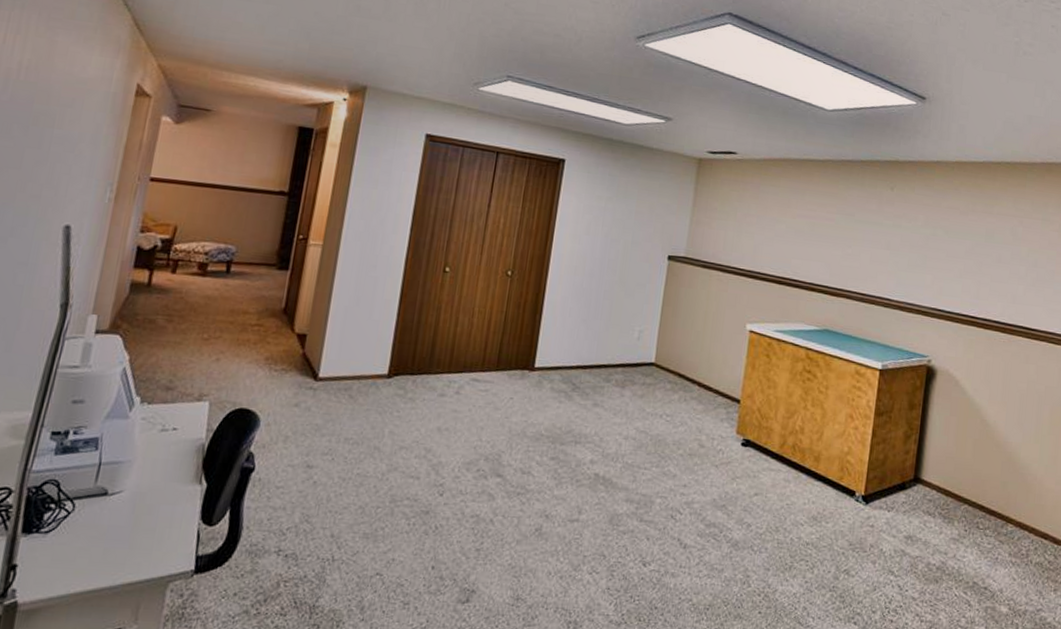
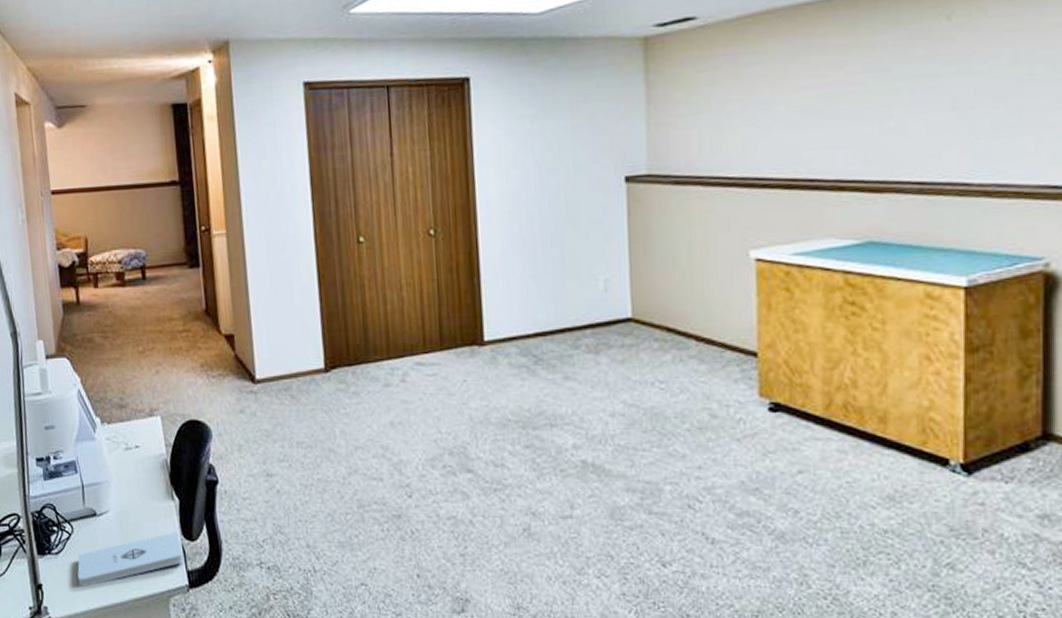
notepad: none [64,516,198,569] -> present [77,532,184,586]

